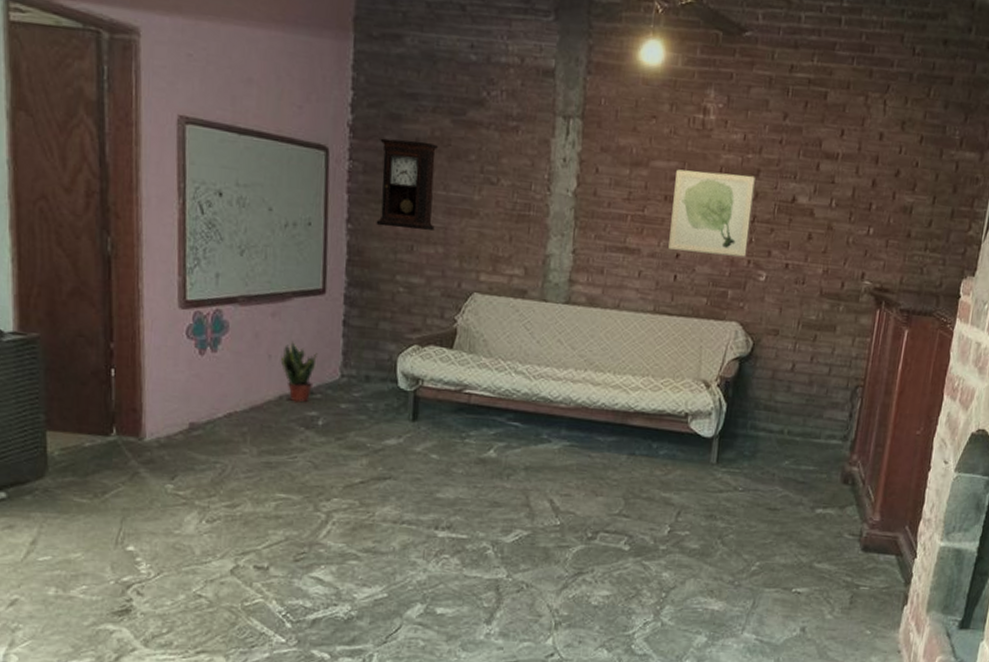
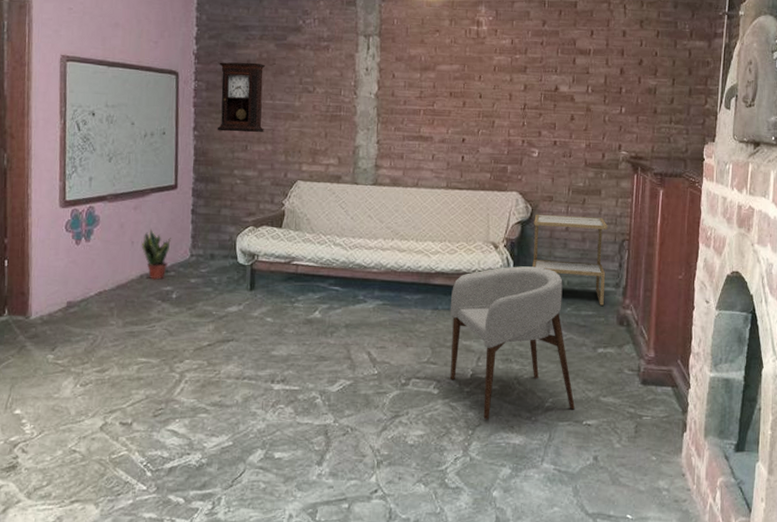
armchair: none [644,409,785,582] -> present [450,266,575,420]
wall art: present [668,169,755,257] -> none [456,71,523,138]
side table: none [748,349,840,460] -> present [532,214,607,306]

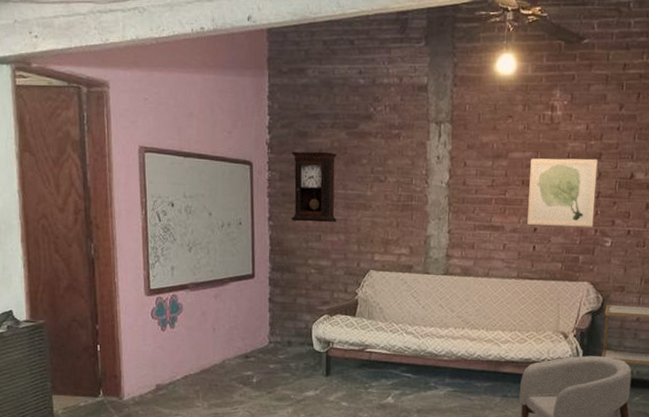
potted plant: present [141,229,172,280] -> none [222,316,251,365]
wall art: none [456,71,523,138] -> present [527,158,598,227]

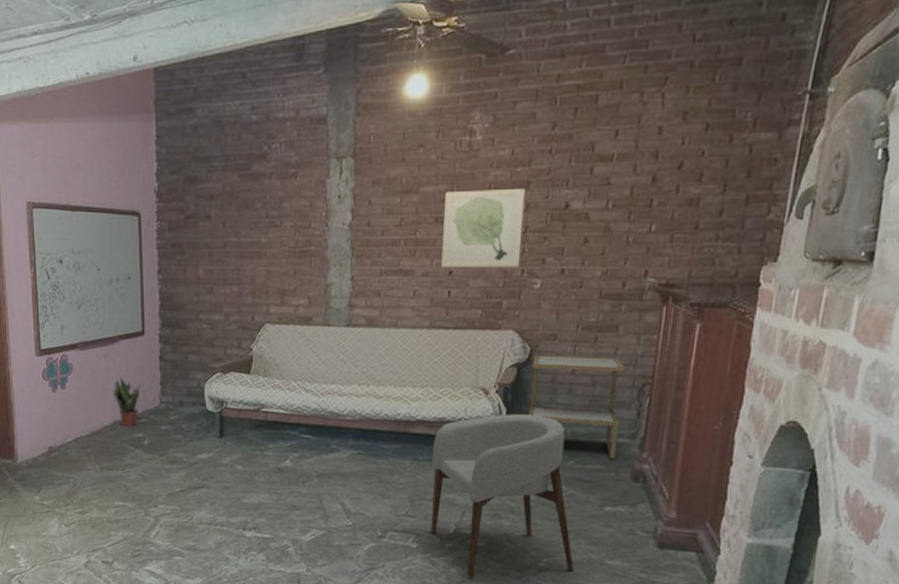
potted plant: none [222,316,251,365] -> present [112,376,142,427]
pendulum clock: present [291,151,338,223] -> none [181,197,230,274]

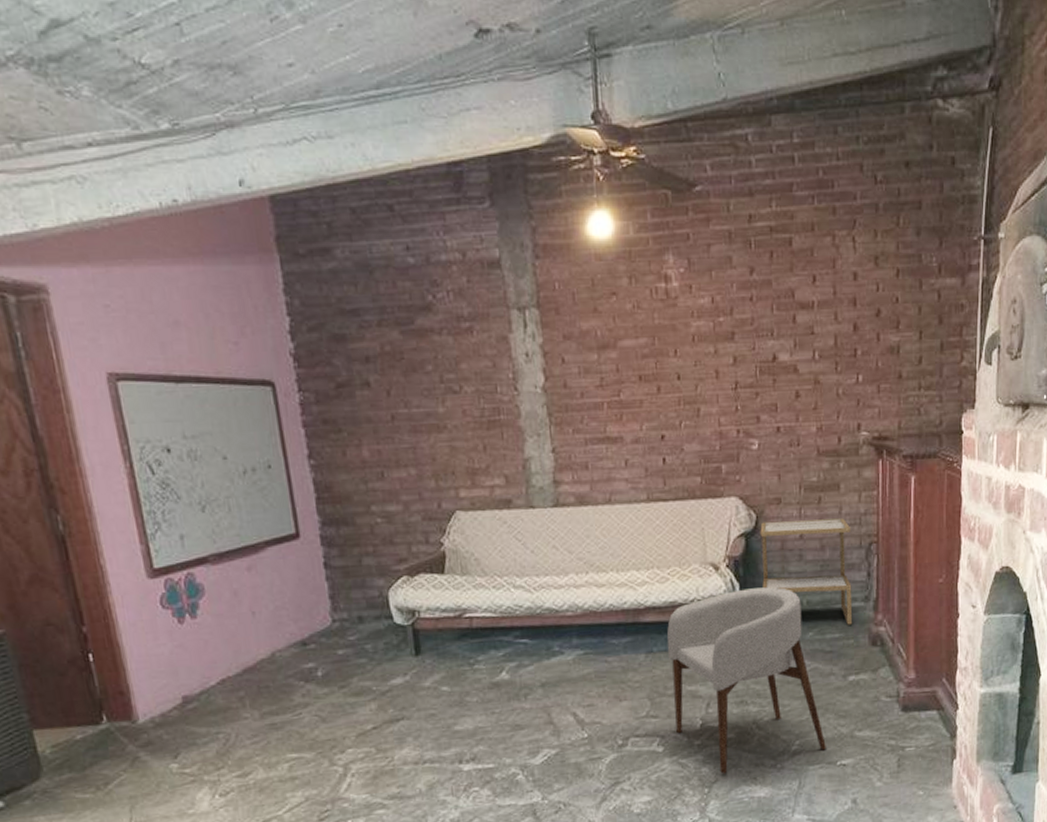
potted plant: present [112,376,142,427] -> none [264,593,305,657]
wall art: present [441,188,525,267] -> none [647,339,735,431]

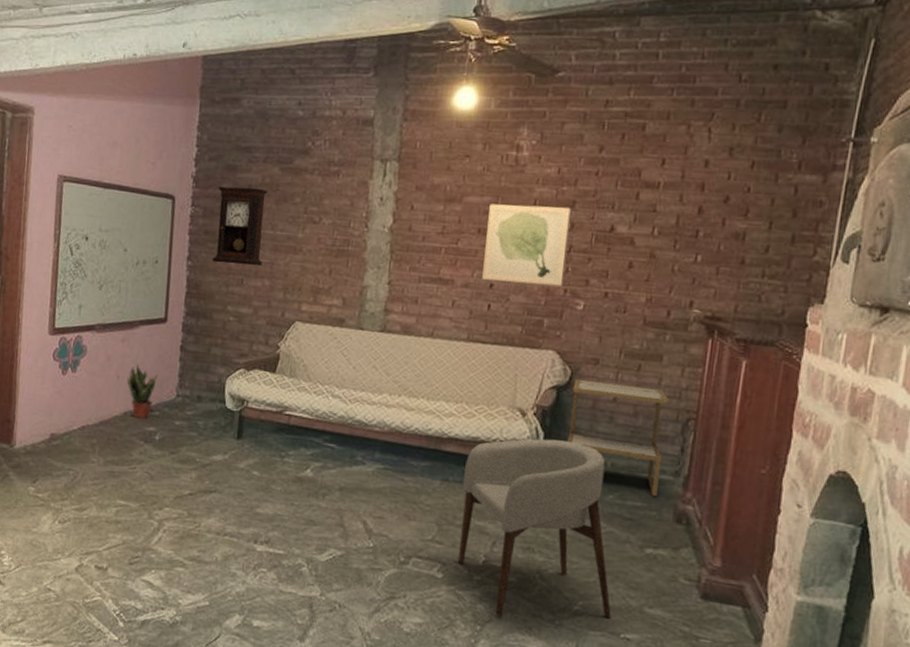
potted plant: none [264,593,305,657] -> present [126,363,159,419]
pendulum clock: none [327,359,403,457] -> present [212,186,269,266]
wall art: none [647,339,735,431] -> present [482,204,571,286]

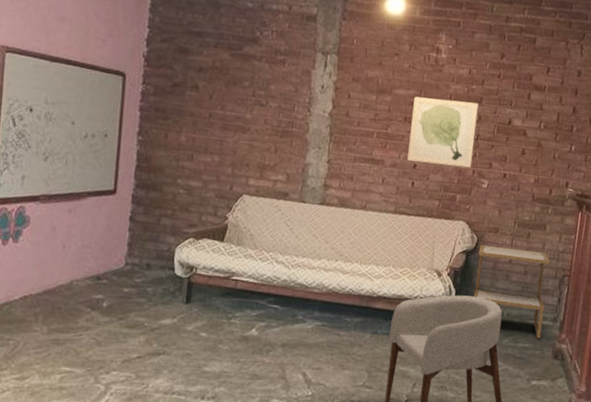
potted plant: present [126,363,159,419] -> none [73,233,107,287]
pendulum clock: present [212,186,269,266] -> none [162,67,219,143]

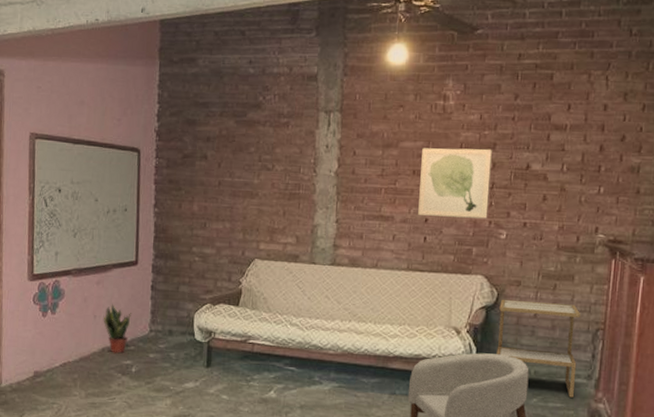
potted plant: none [73,233,107,287] -> present [103,303,132,354]

